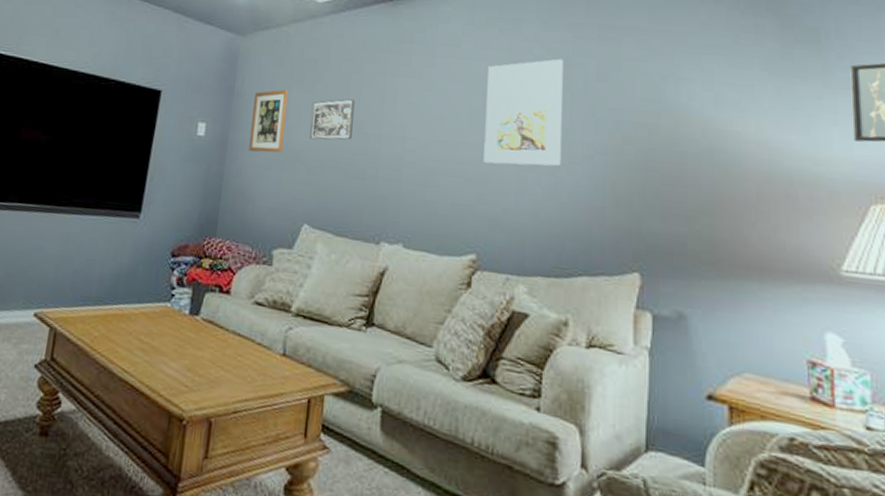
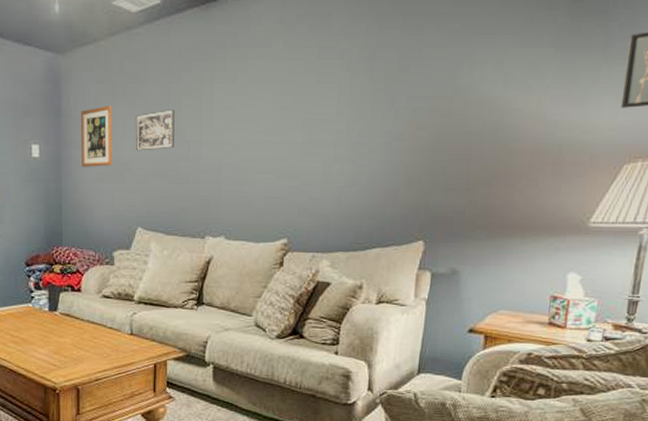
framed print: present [483,58,563,166] -> none [293,51,368,158]

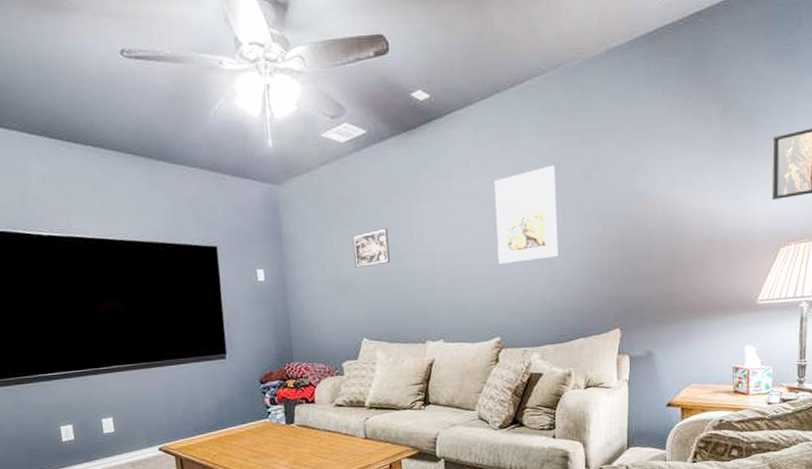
wall art: present [80,105,112,167] -> none [300,228,334,287]
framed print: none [293,51,368,158] -> present [495,165,559,264]

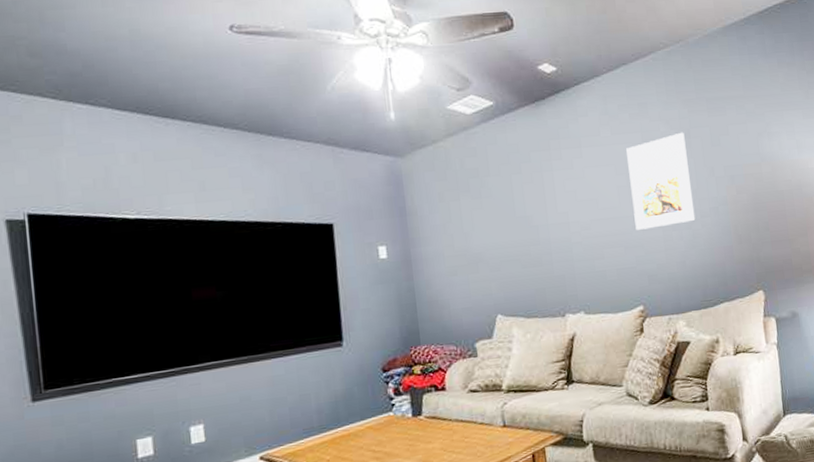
wall art: present [352,228,390,268] -> none [482,198,523,241]

